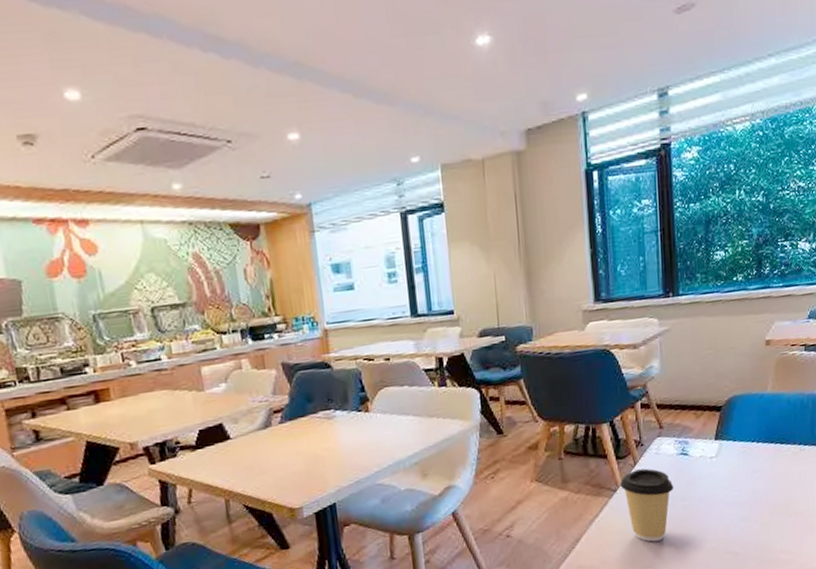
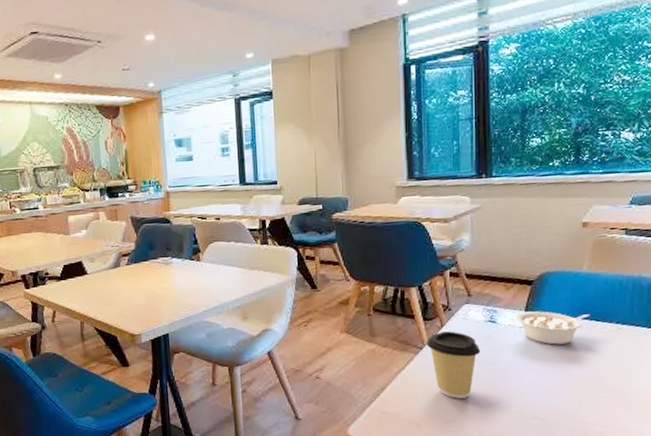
legume: none [706,437,774,473] -> present [515,311,589,345]

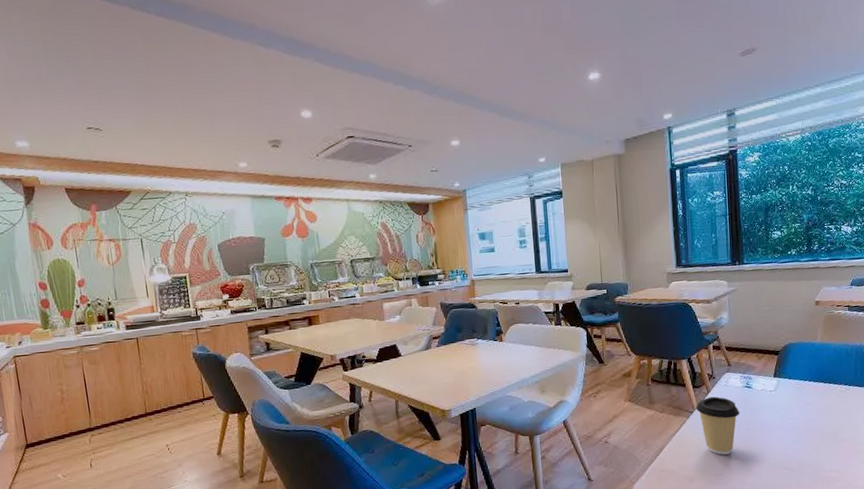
legume: present [515,311,589,345] -> none [766,376,824,405]

